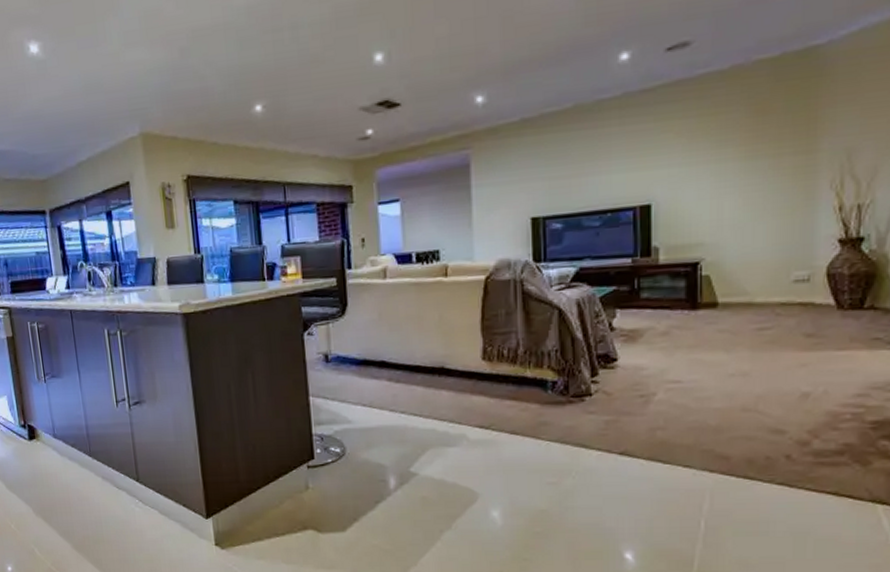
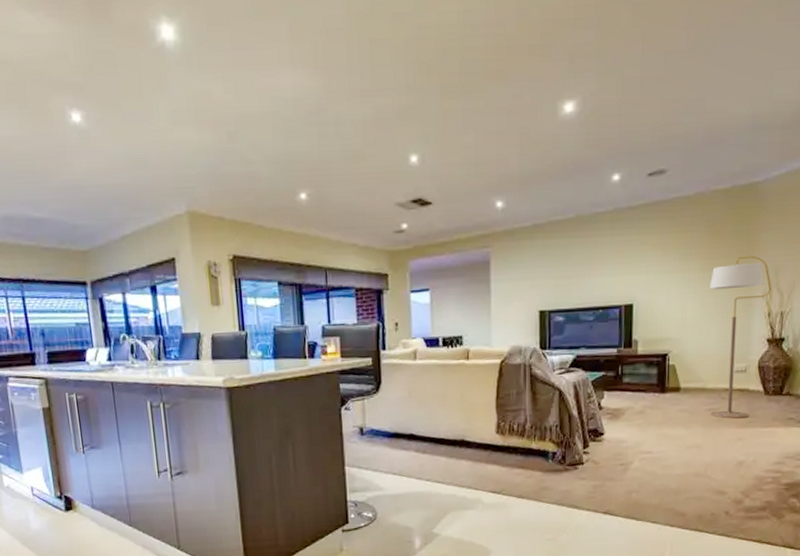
floor lamp: none [755,136,844,341] -> present [710,255,772,420]

